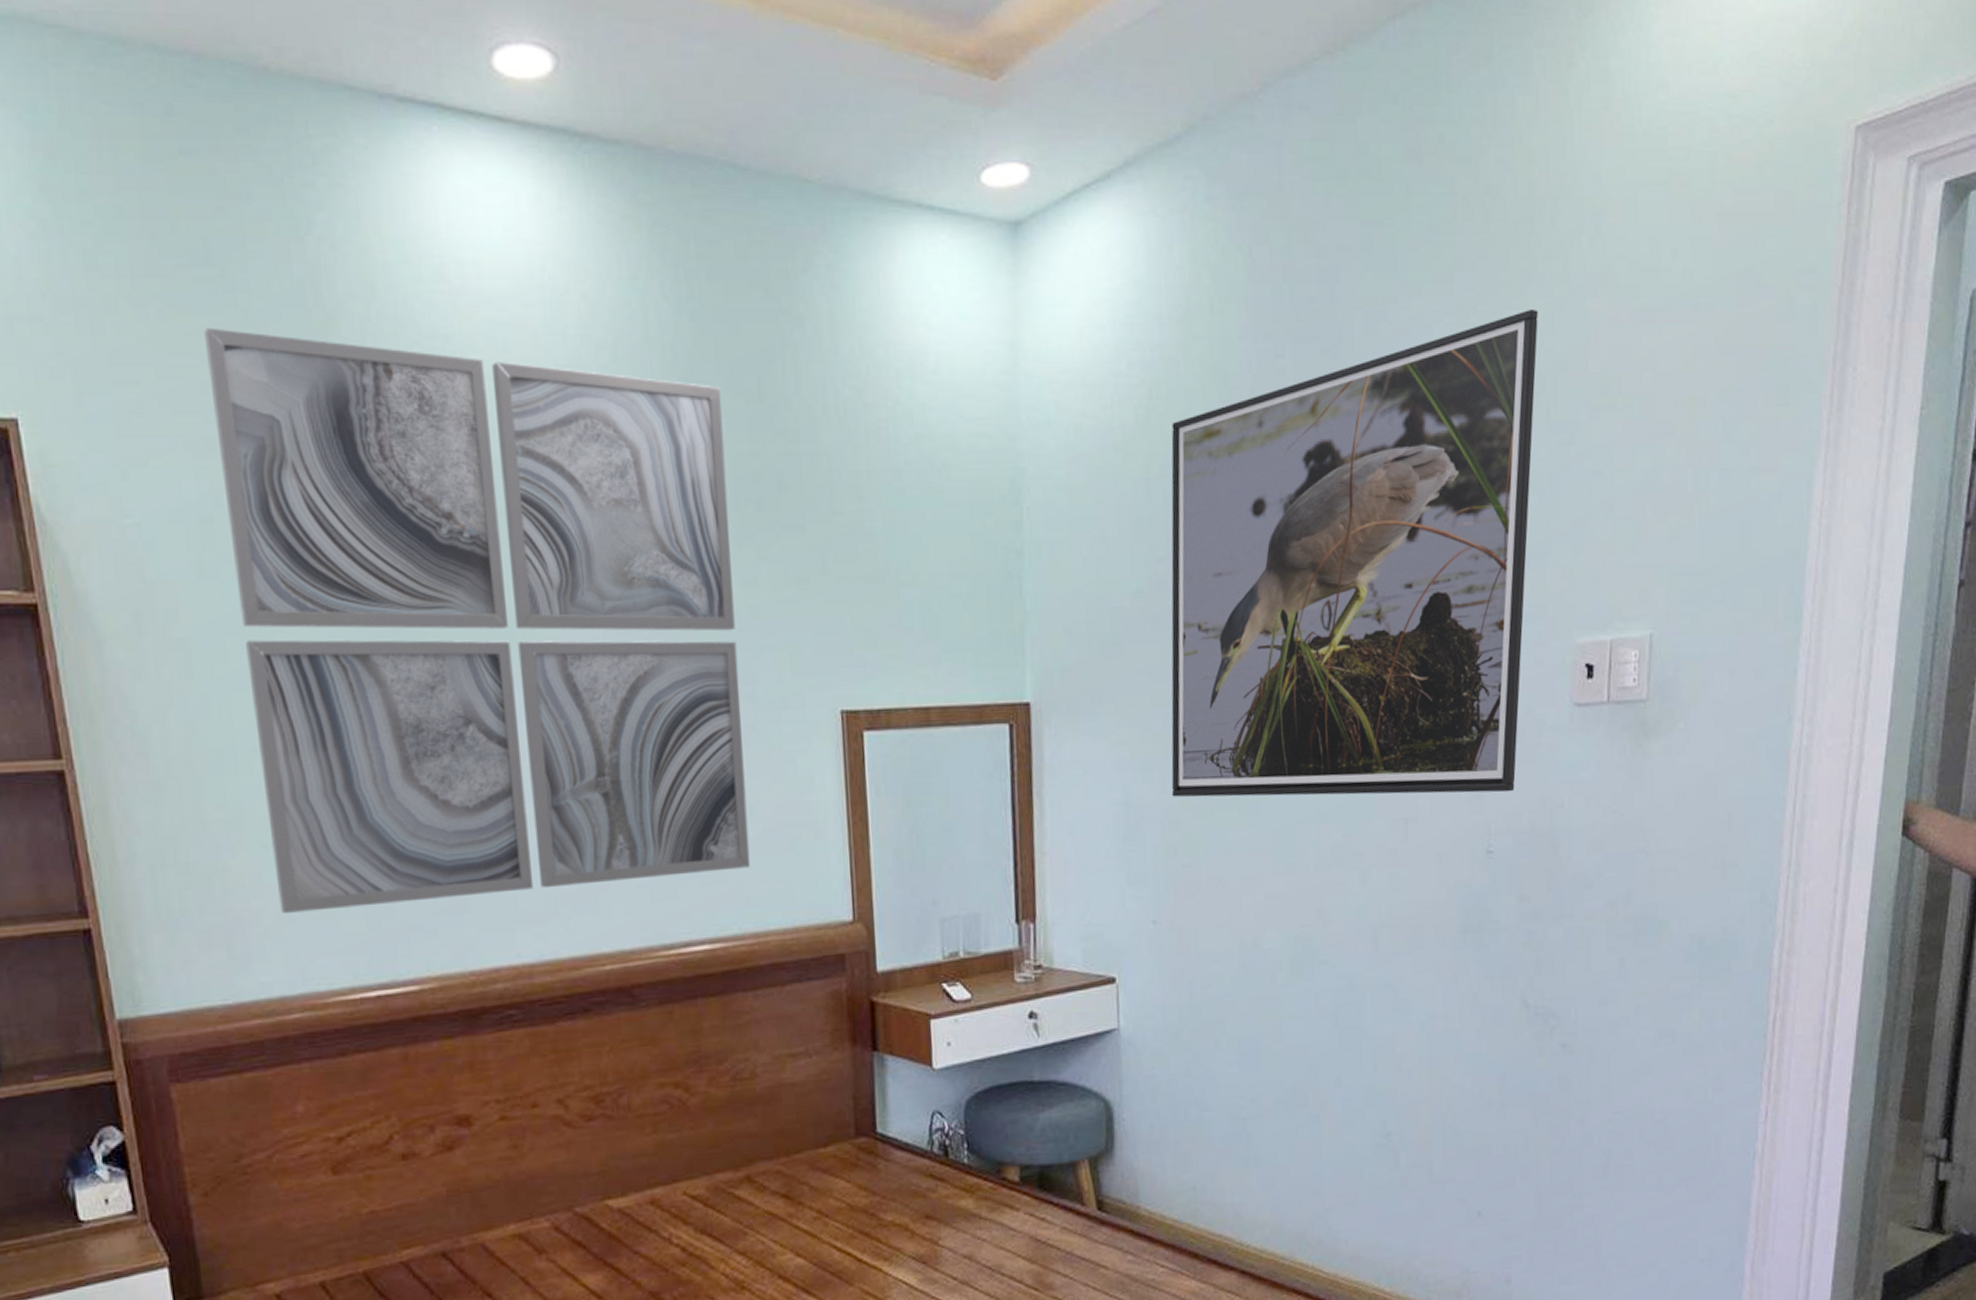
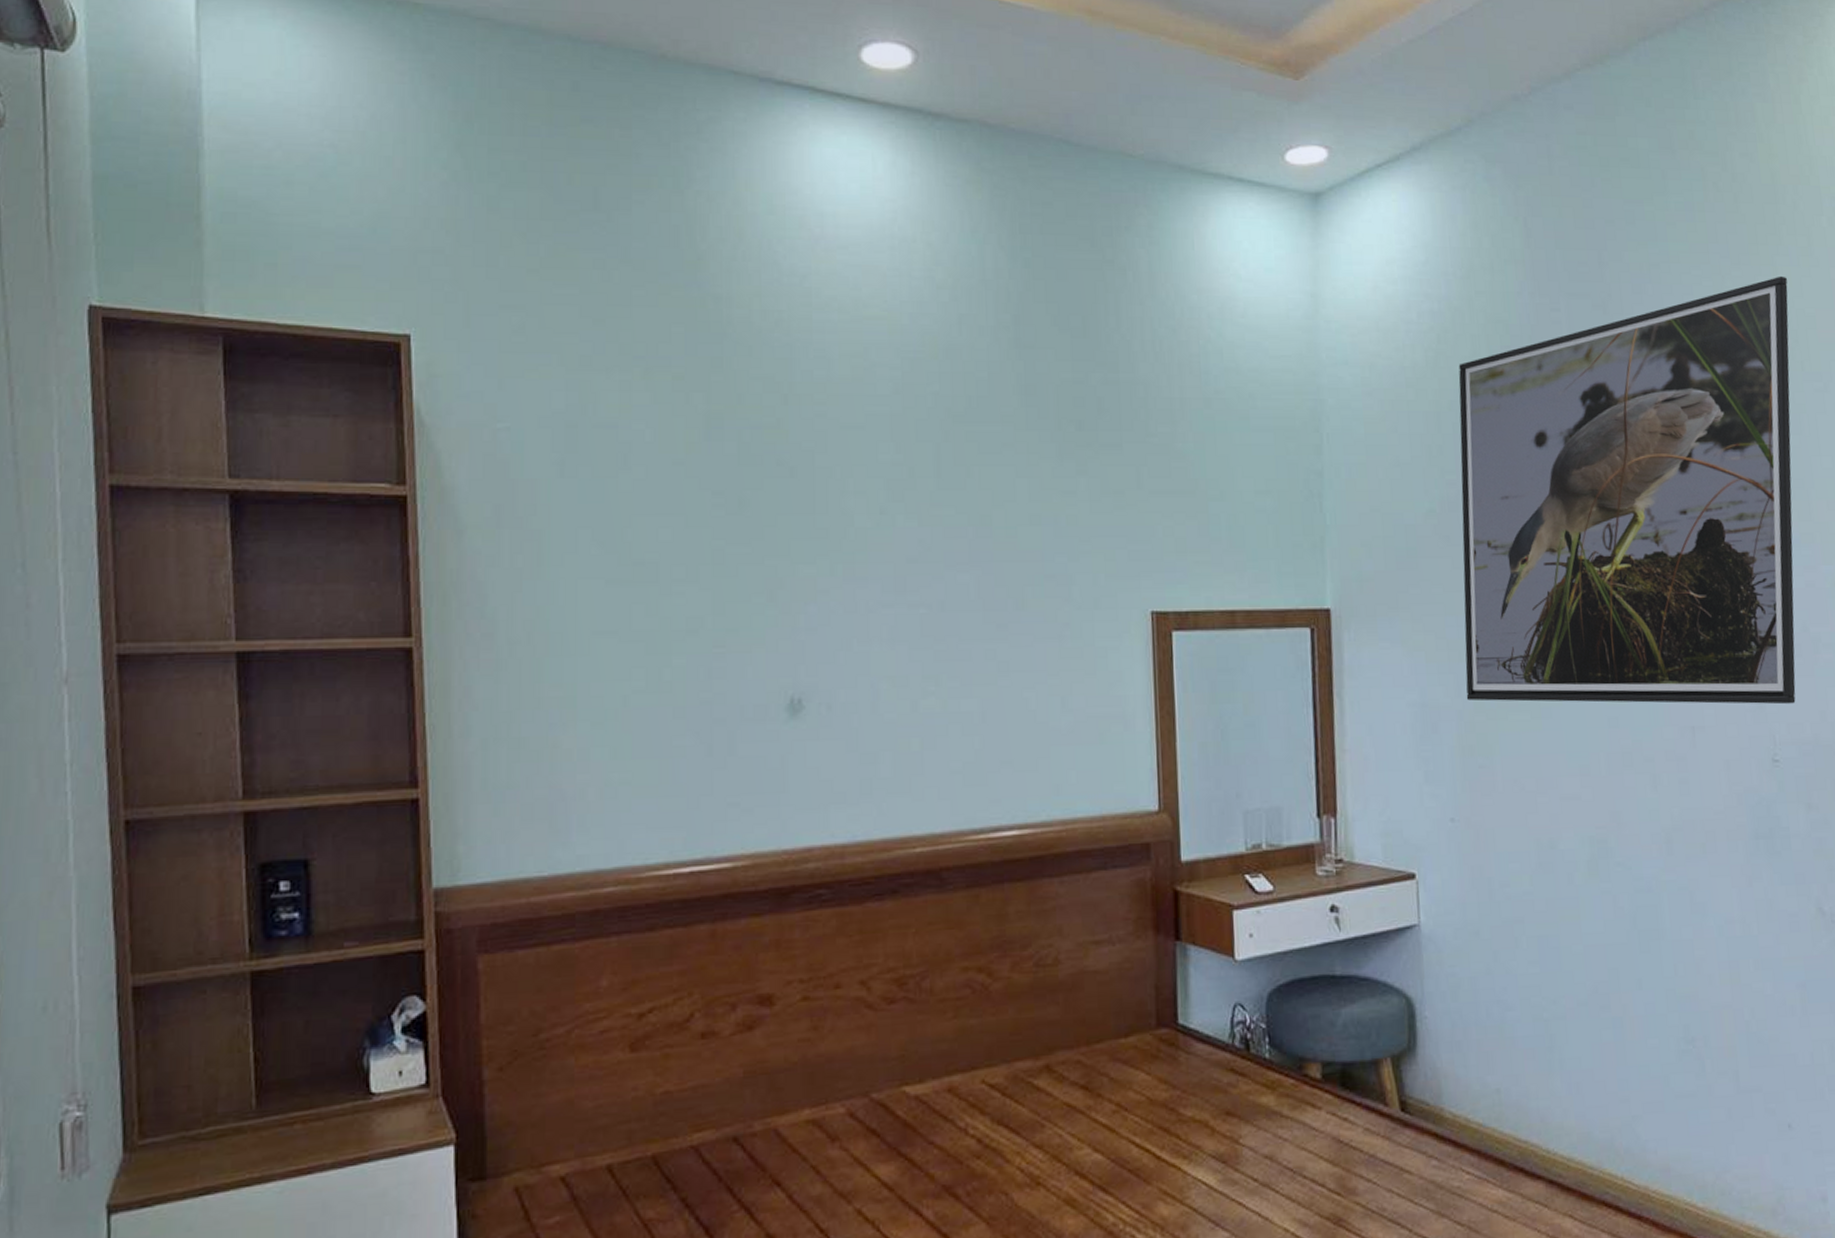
wall art: present [203,327,751,913] -> none [586,262,1061,789]

